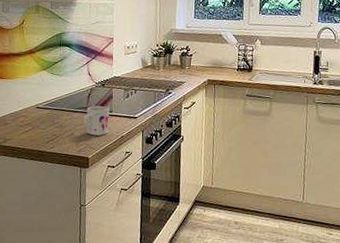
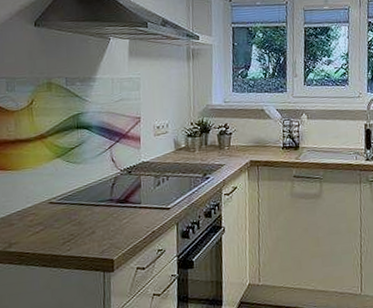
mug: present [84,105,110,136] -> none [107,196,138,233]

